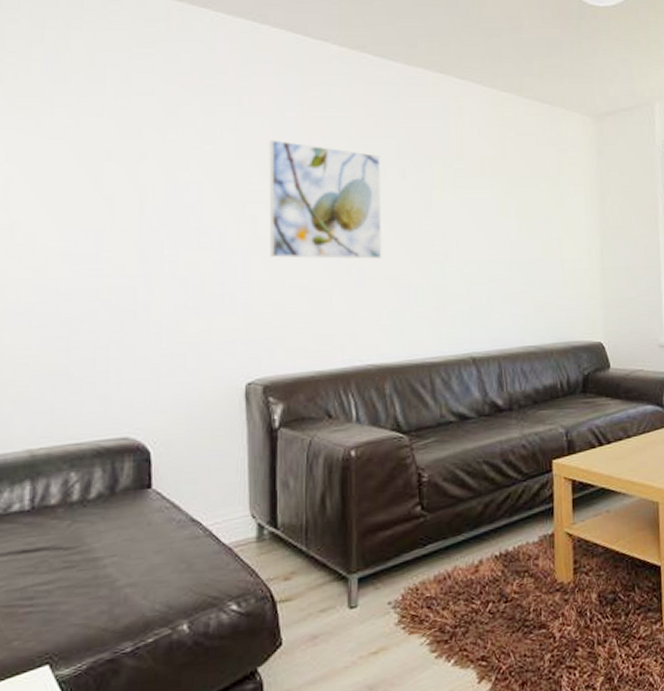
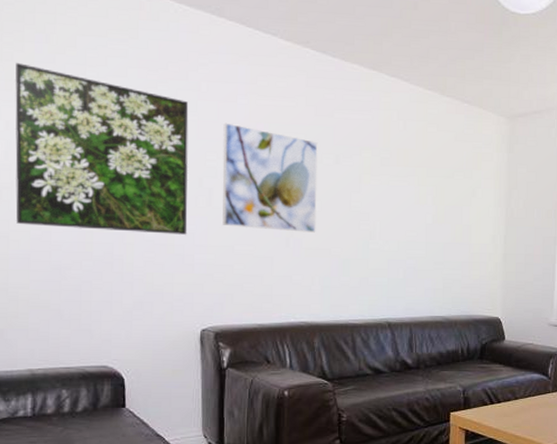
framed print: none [15,85,229,273] -> present [15,63,189,235]

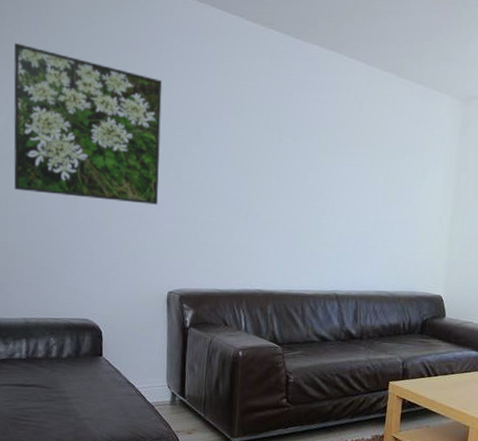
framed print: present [222,122,318,233] -> none [189,101,278,207]

